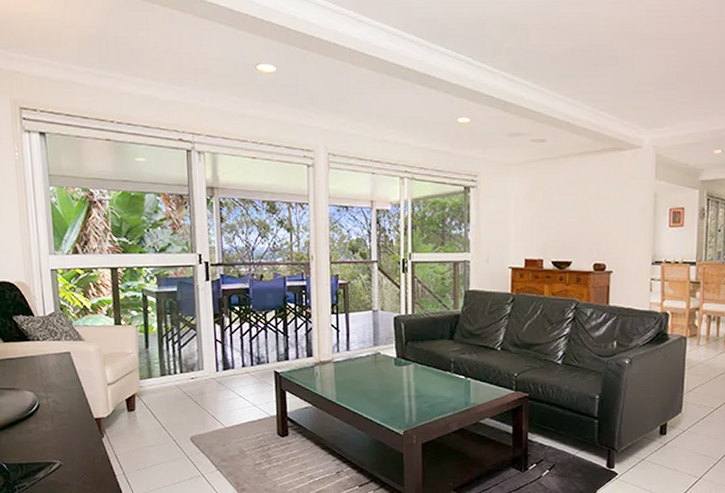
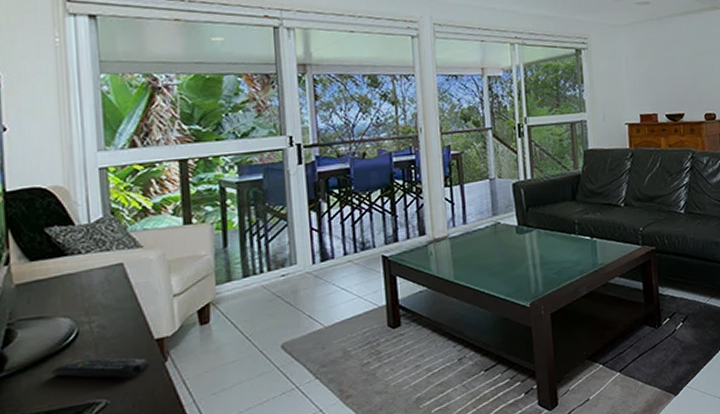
remote control: none [21,426,91,447] -> present [51,357,150,379]

